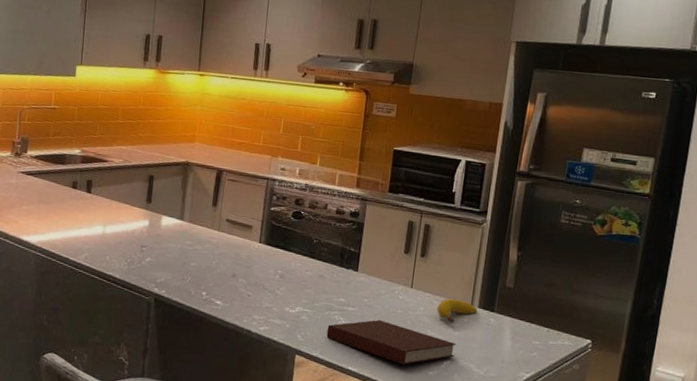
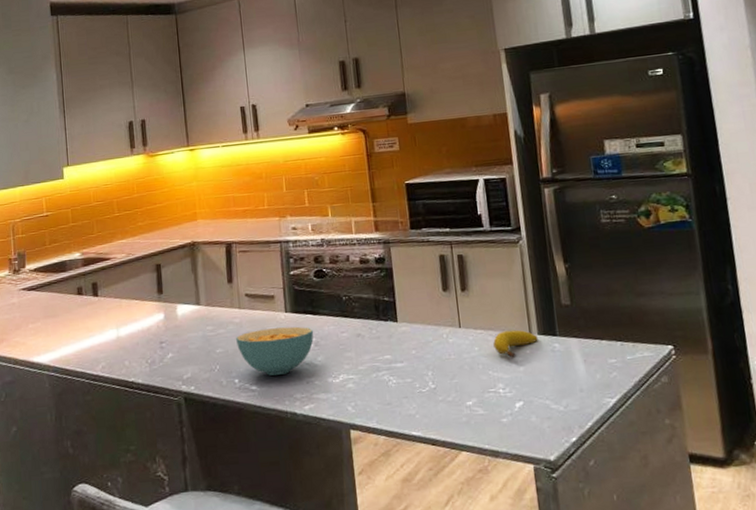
cereal bowl: none [210,253,282,297] -> present [235,326,314,376]
notebook: present [326,319,457,365] -> none [378,370,527,417]

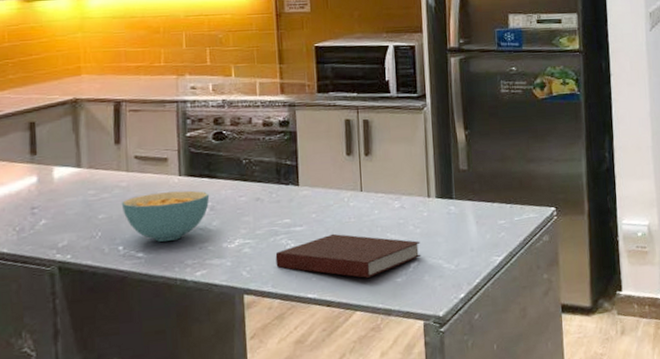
notebook: none [378,370,527,417] -> present [275,233,421,278]
fruit: present [493,330,538,358] -> none [393,193,436,220]

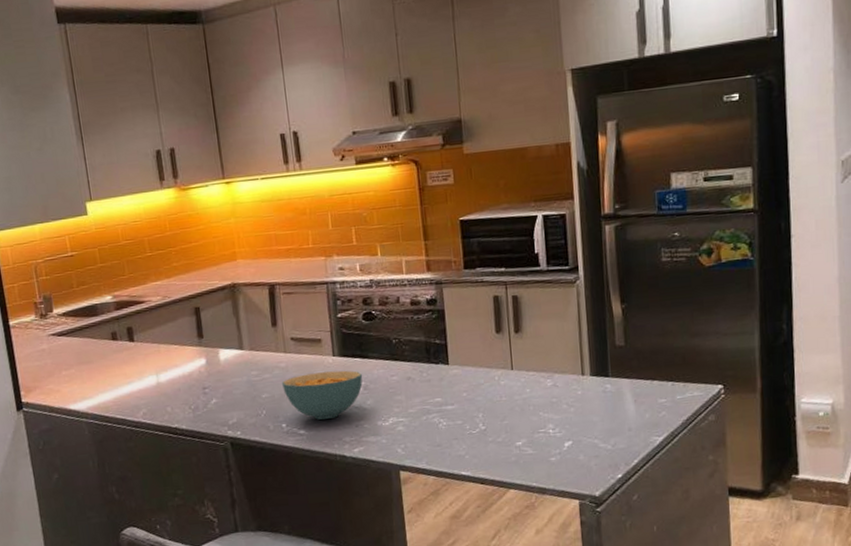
notebook: present [275,233,421,278] -> none [428,412,576,457]

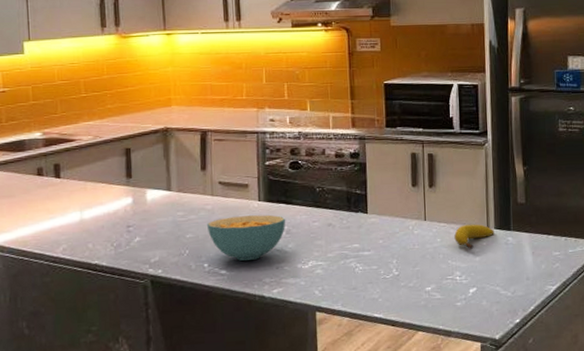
fruit: none [545,371,590,399] -> present [454,224,494,249]

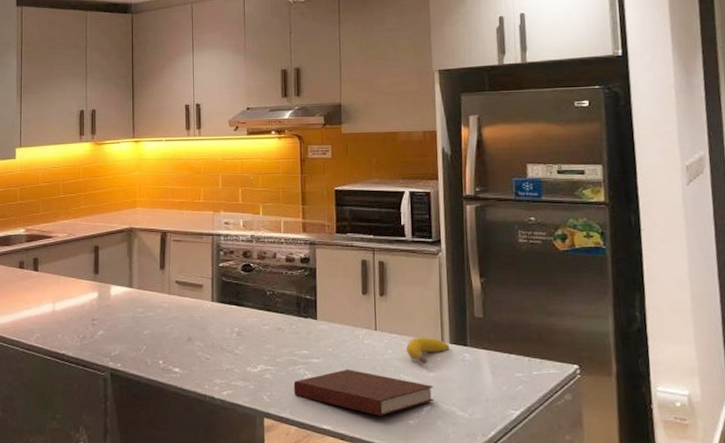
cereal bowl: present [206,214,286,261] -> none [163,315,237,360]
notebook: none [345,259,480,301] -> present [293,369,434,416]

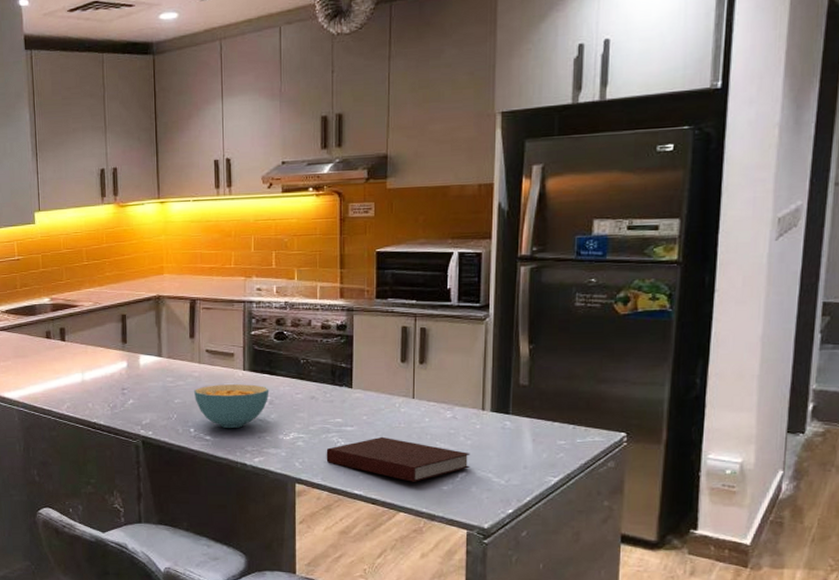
cereal bowl: none [163,315,237,360] -> present [193,384,270,428]
fruit: present [406,337,450,363] -> none [444,405,490,431]

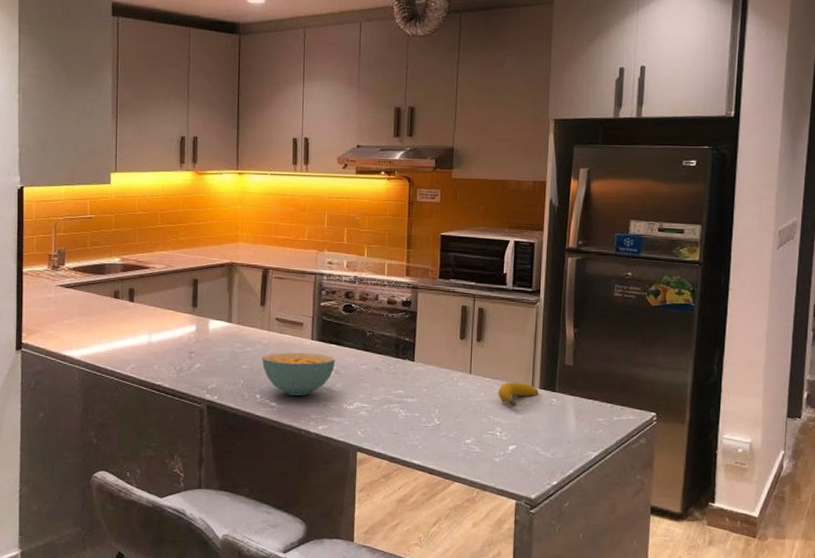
notebook: present [326,436,471,482] -> none [387,409,521,453]
fruit: none [444,405,490,431] -> present [498,381,539,406]

